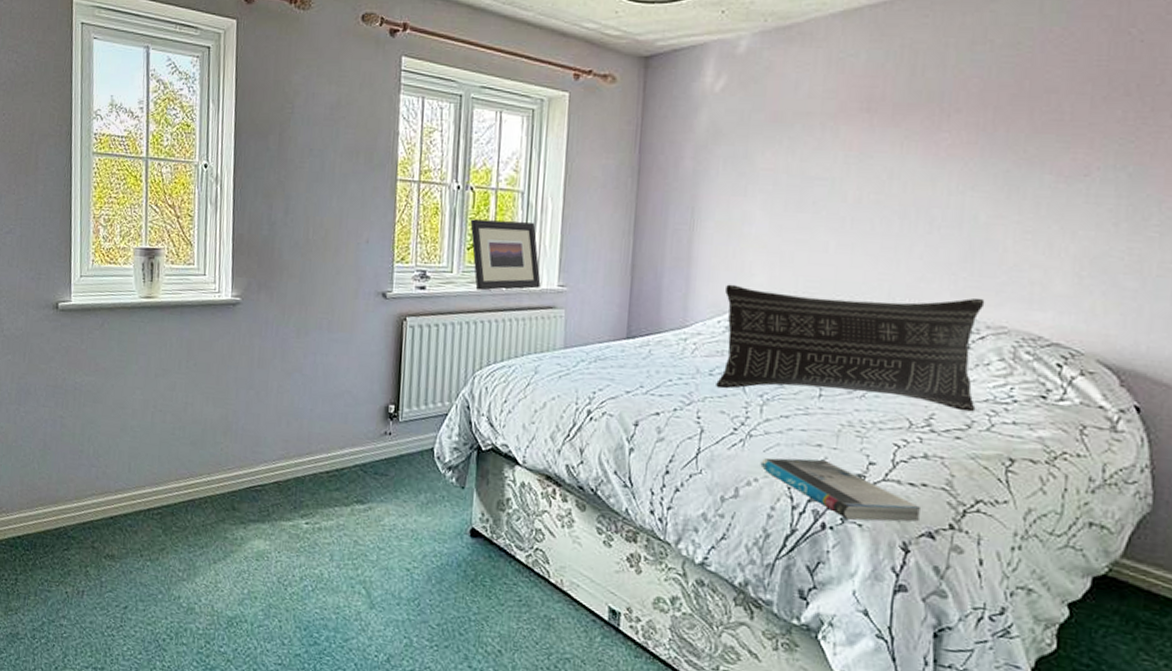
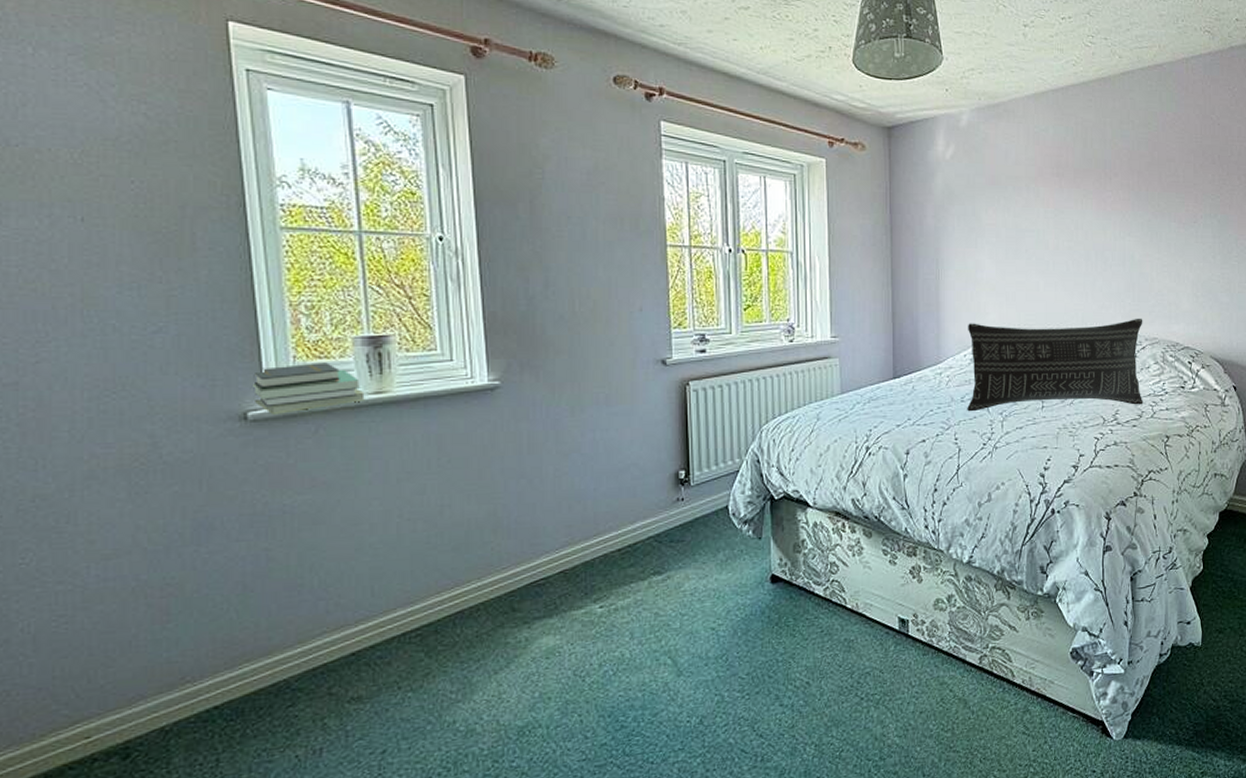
books: none [62,267,139,308] -> present [250,362,365,416]
picture frame: present [470,219,541,291] -> none [744,280,815,348]
book: present [760,457,920,522] -> none [1005,458,1115,503]

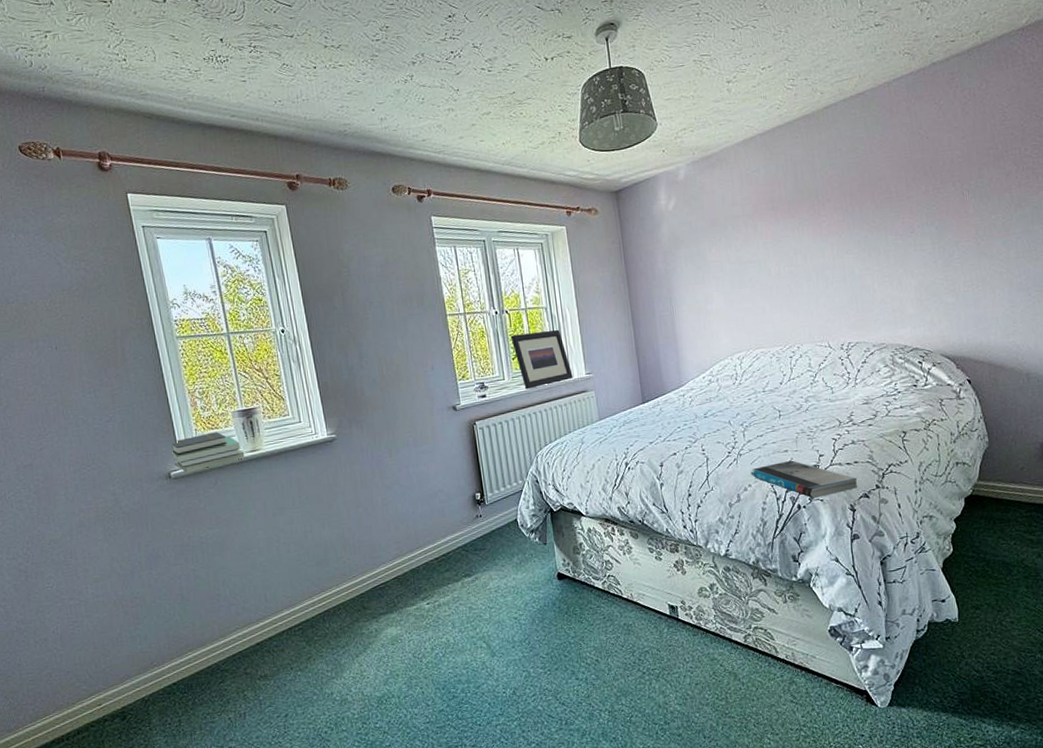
picture frame: none [744,280,815,348] -> present [510,330,573,390]
pillow: present [967,318,1144,412] -> none [704,326,877,426]
book: none [1005,458,1115,503] -> present [750,460,857,498]

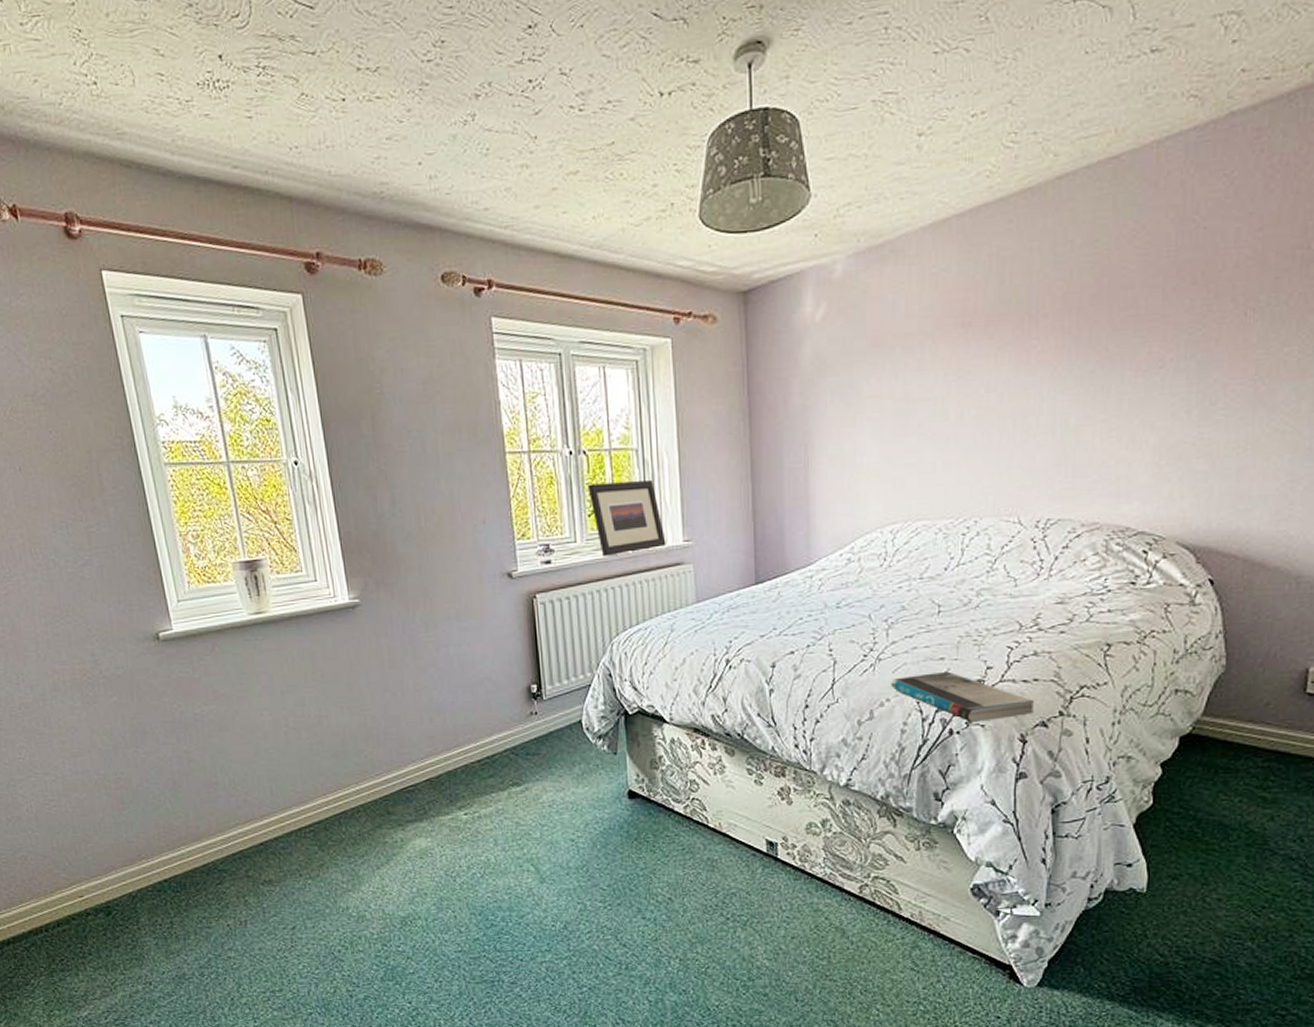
books: present [170,432,245,474] -> none [158,586,248,636]

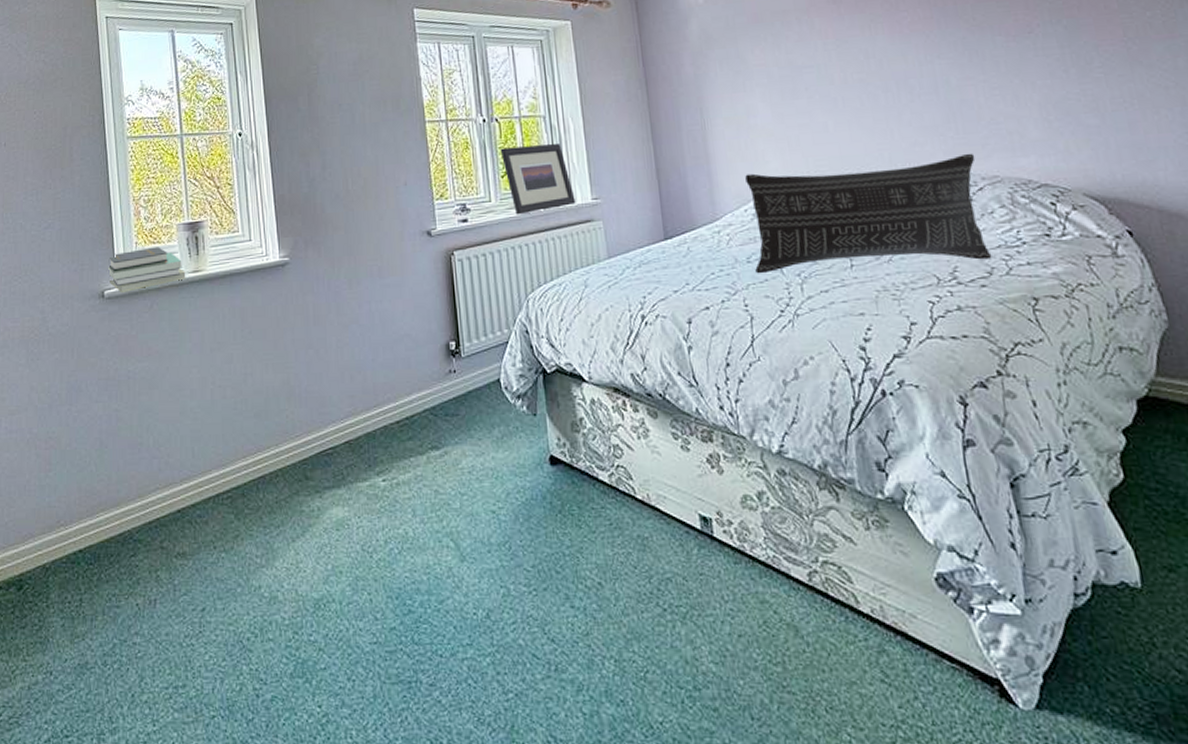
books: none [158,586,248,636] -> present [106,247,186,294]
pillow: none [844,498,1079,619] -> present [745,153,992,274]
book: present [891,671,1033,722] -> none [812,327,969,382]

